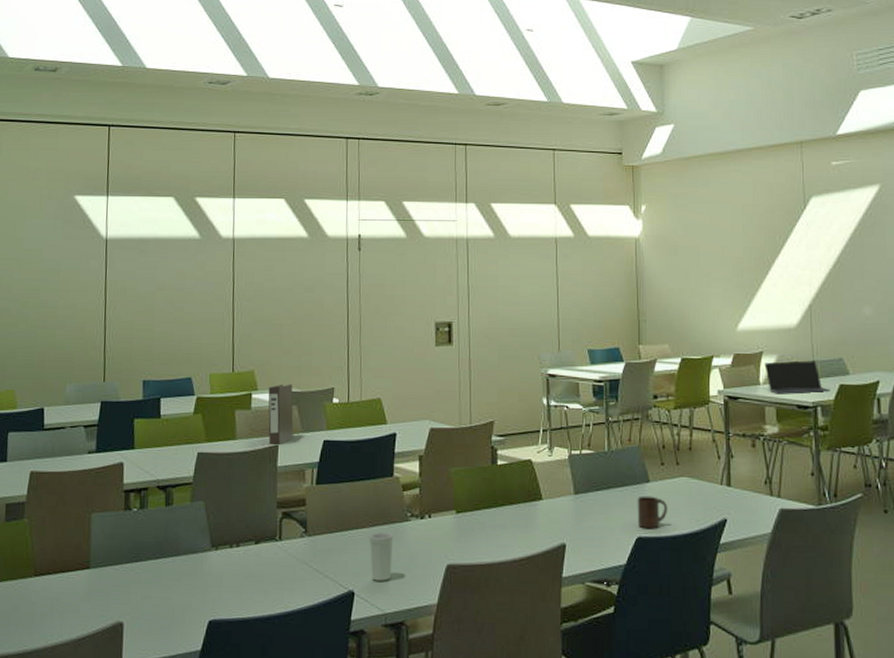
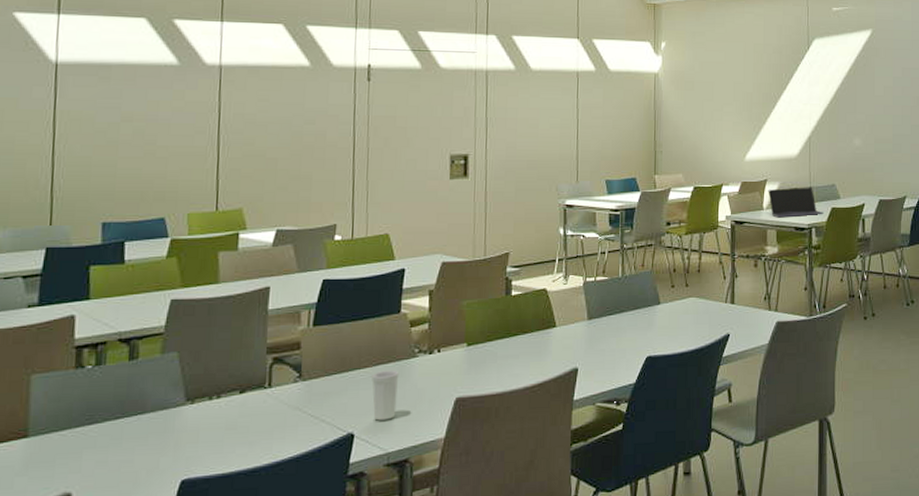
binder: present [268,384,294,446] -> none [258,221,289,288]
cup: present [637,495,667,529] -> none [647,317,676,348]

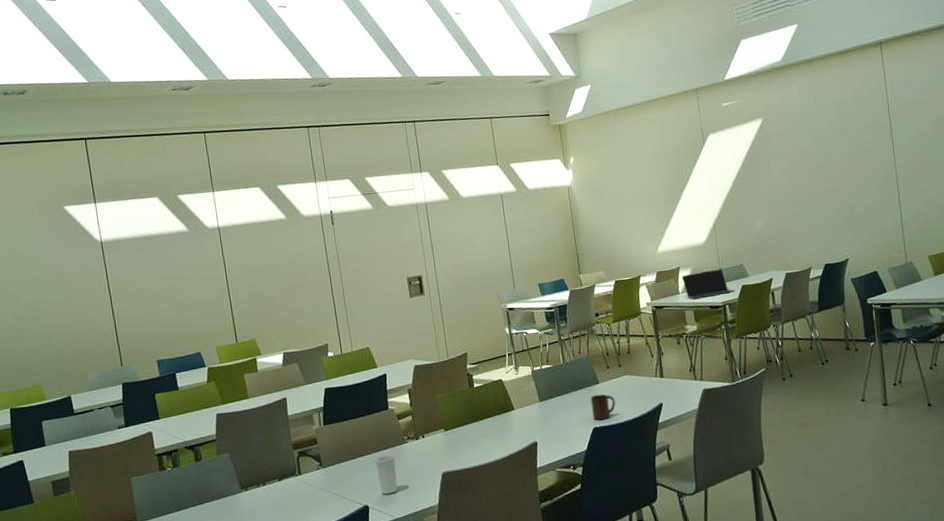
cup: none [647,317,676,348] -> present [590,394,615,420]

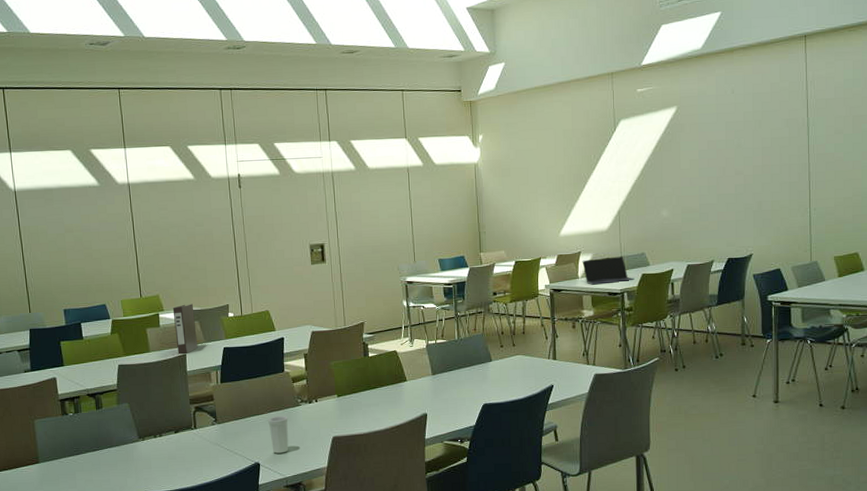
binder: none [270,345,298,399] -> present [172,304,198,355]
cup: present [590,394,615,420] -> none [482,371,506,397]

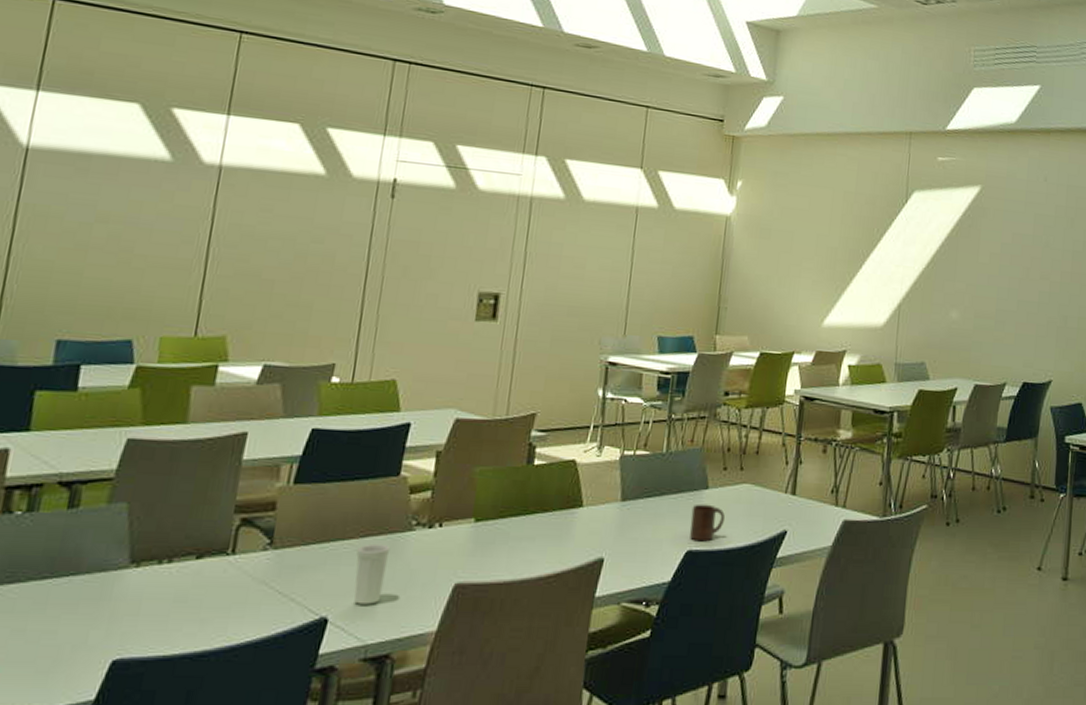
binder: present [172,304,198,355] -> none [234,355,279,433]
cup: none [482,371,506,397] -> present [689,504,725,542]
laptop: present [582,256,635,285] -> none [846,362,909,398]

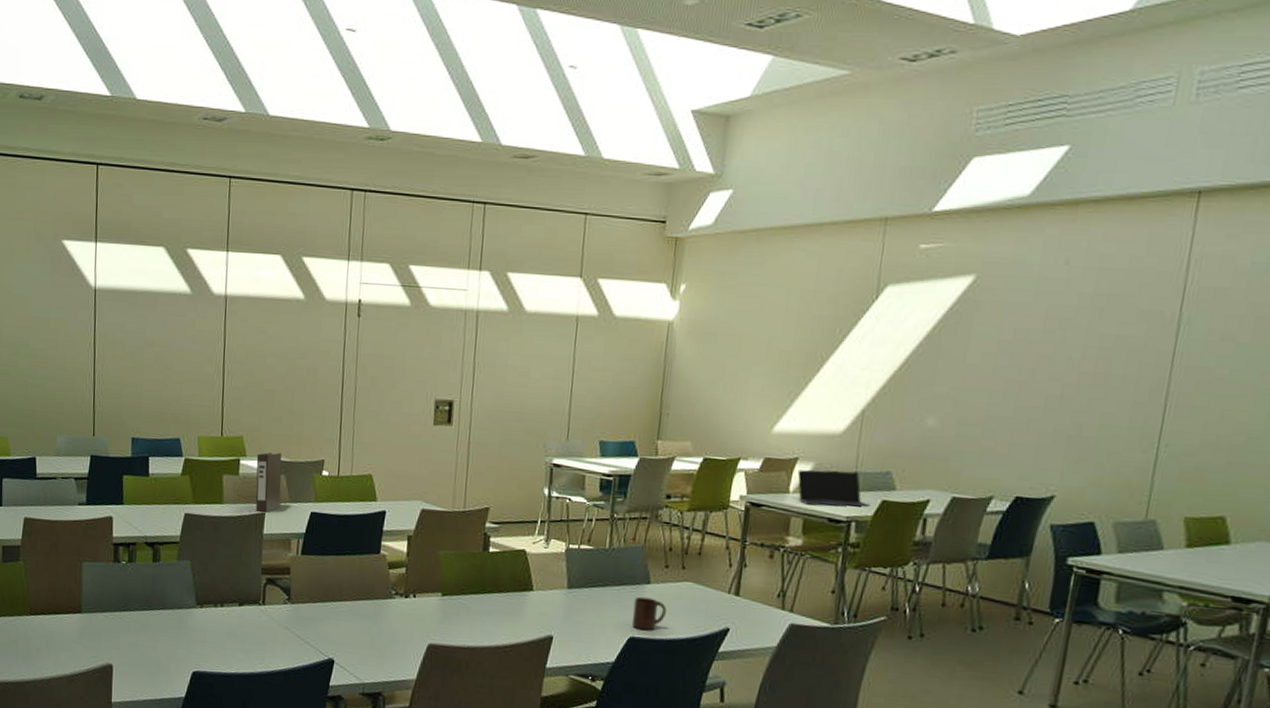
binder: none [234,355,279,433] -> present [255,452,282,513]
cup: present [354,543,391,605] -> none [351,606,377,653]
laptop: none [846,362,909,398] -> present [797,469,870,508]

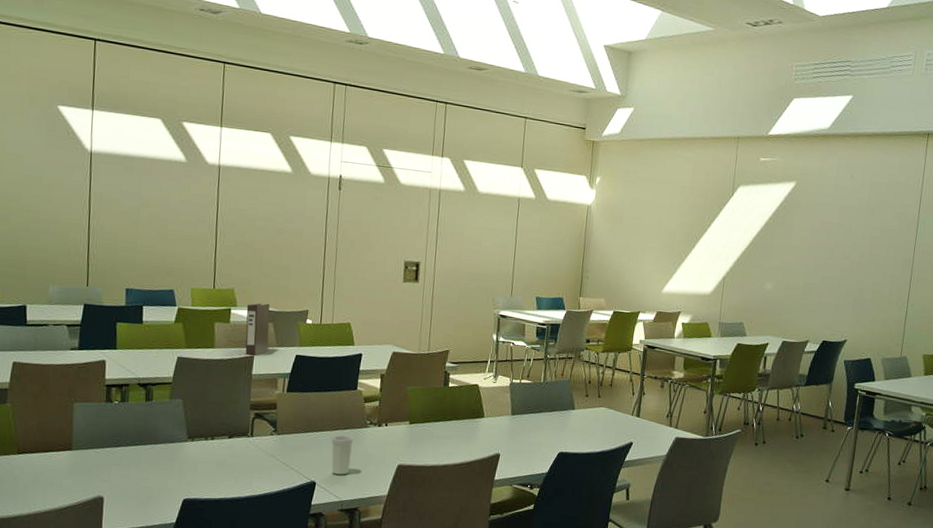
cup: none [351,606,377,653] -> present [331,434,354,475]
cup: present [631,596,666,630] -> none [560,420,587,446]
laptop: present [797,469,870,508] -> none [680,320,729,349]

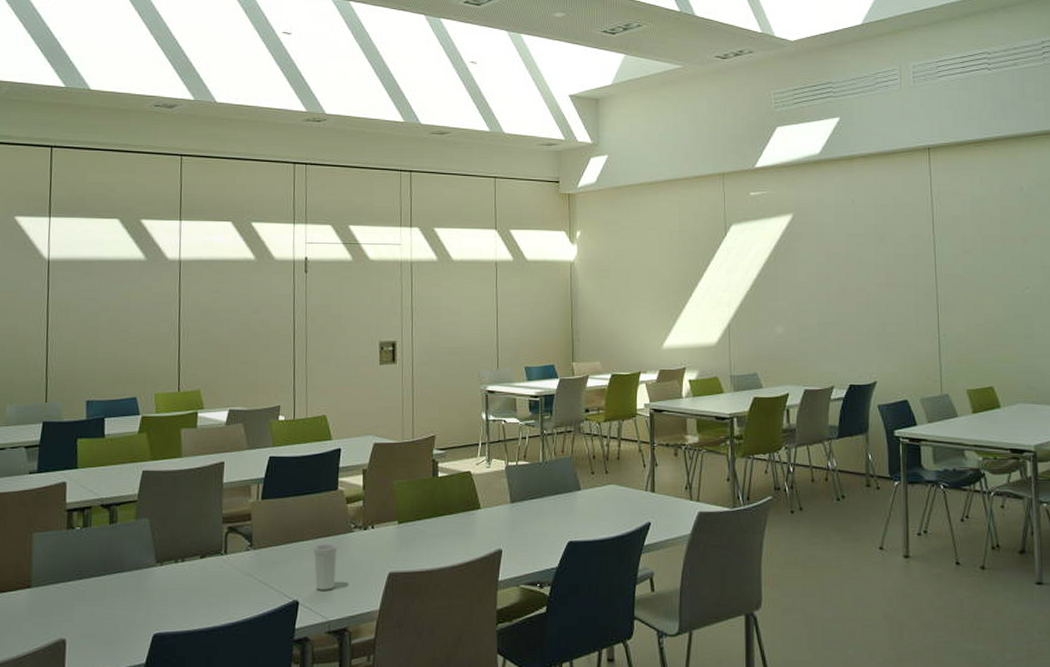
binder: present [245,303,270,356] -> none [214,402,240,463]

